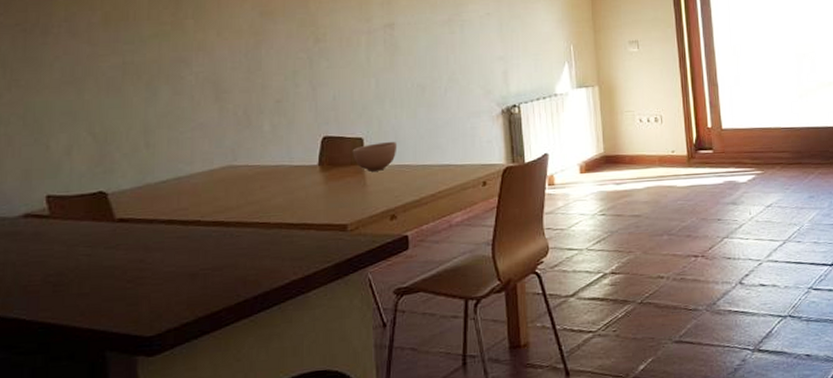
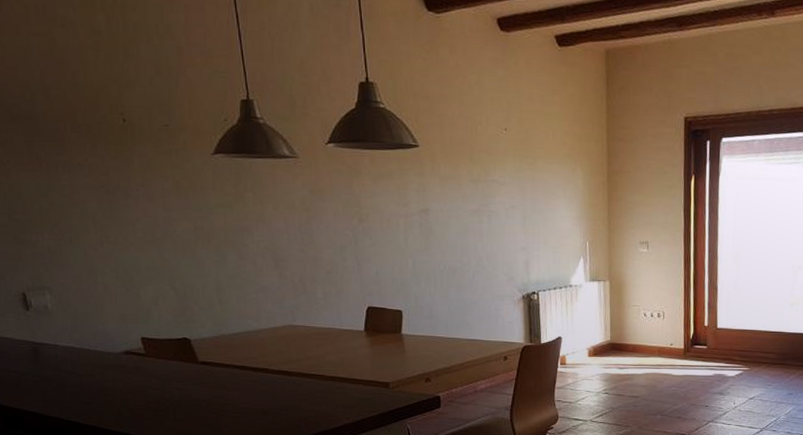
bowl: present [352,141,398,172] -> none [393,315,431,340]

